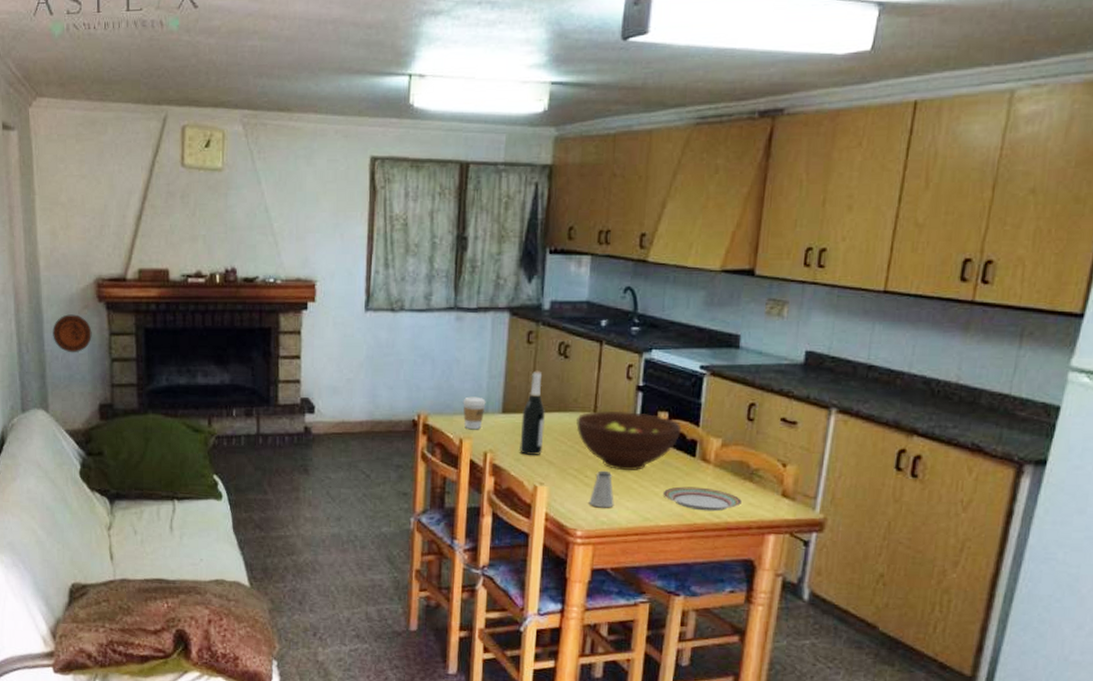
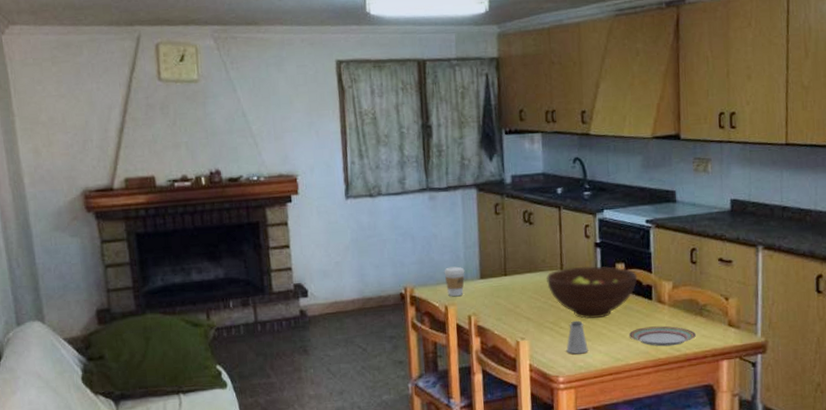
decorative plate: present [53,314,92,353] -> none [42,226,84,264]
wine bottle: present [519,370,546,455] -> none [498,237,520,314]

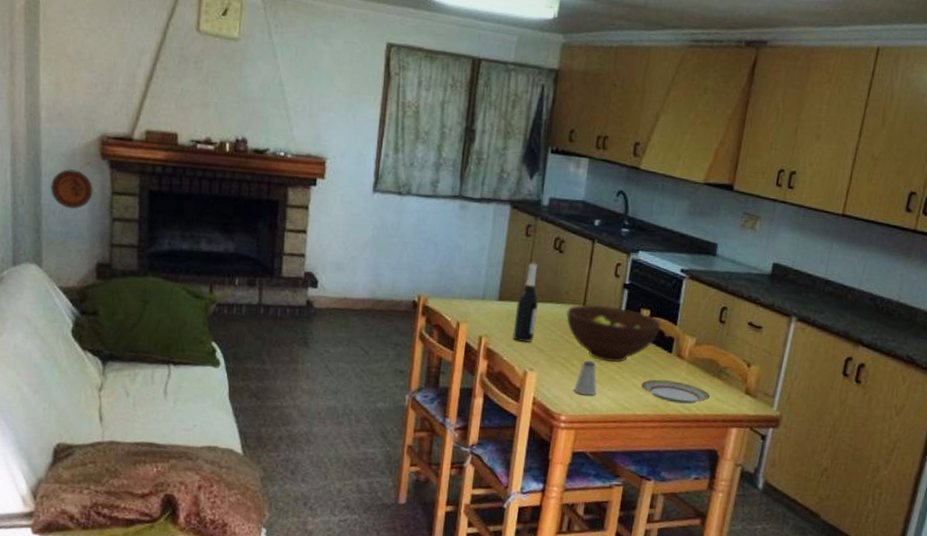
decorative plate: none [42,226,84,264] -> present [51,169,93,209]
coffee cup: present [444,266,465,297] -> none [462,282,484,315]
wine bottle: none [498,237,520,314] -> present [512,262,539,342]

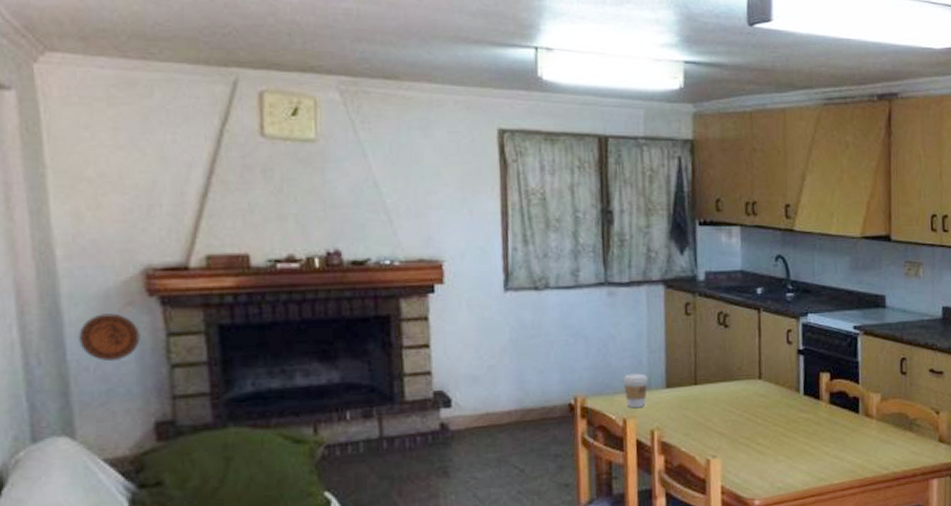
coffee cup: none [462,282,484,315] -> present [623,373,648,409]
wine bottle: present [512,262,539,342] -> none [687,341,712,429]
fruit bowl: present [566,304,661,362] -> none [743,375,844,434]
saltshaker: present [573,360,597,396] -> none [763,436,788,474]
plate: present [641,379,710,404] -> none [833,442,905,465]

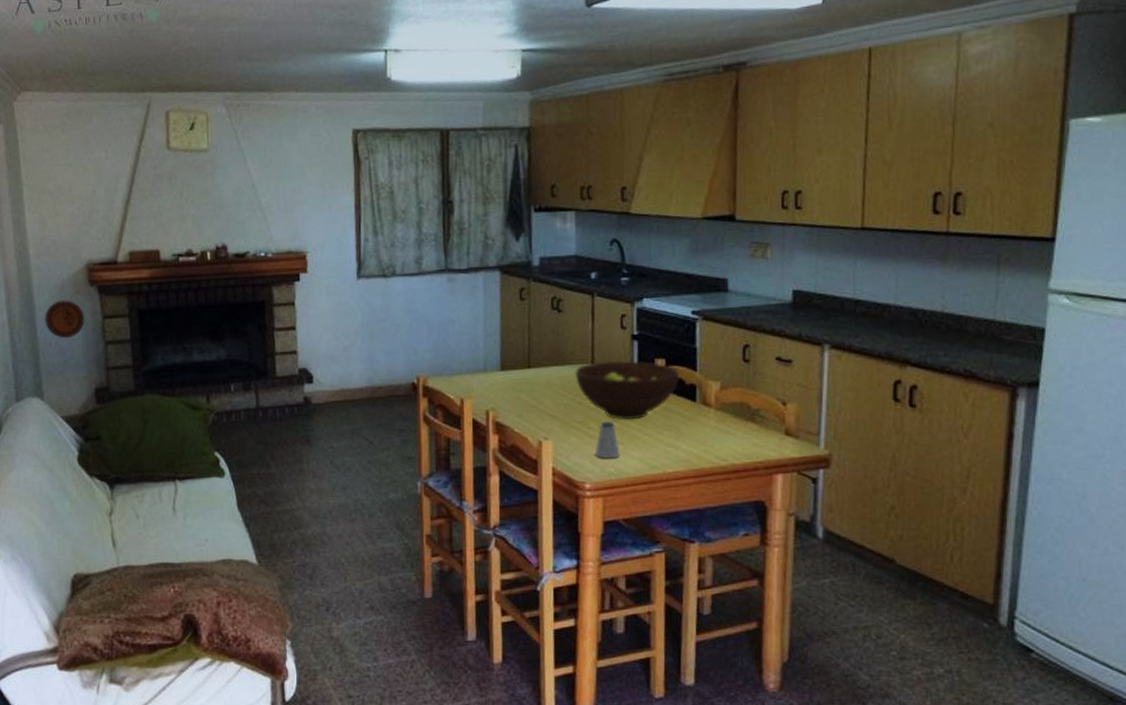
coffee cup: present [623,373,648,409] -> none [461,356,484,389]
fruit bowl: none [743,375,844,434] -> present [575,360,680,419]
saltshaker: none [763,436,788,474] -> present [594,421,620,459]

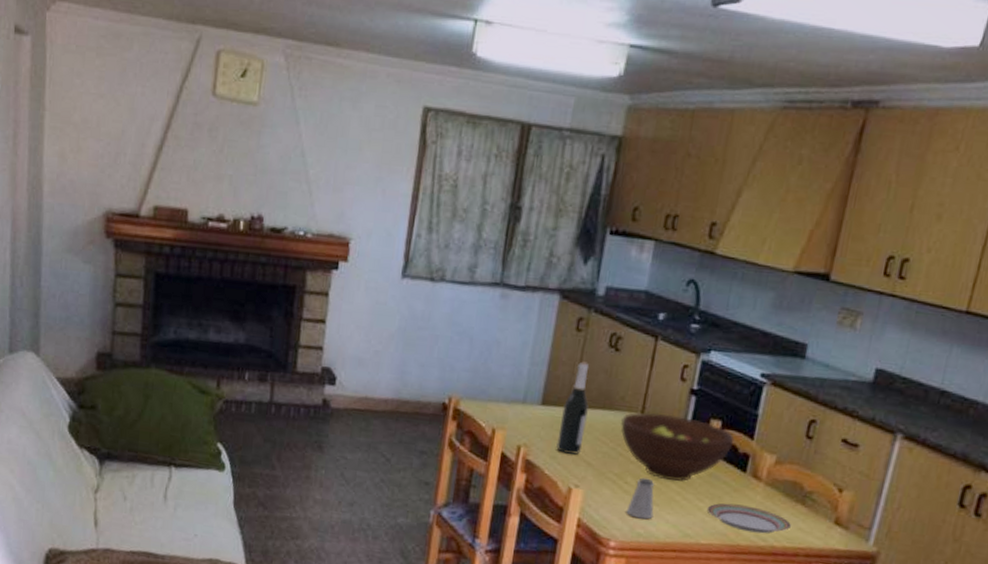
decorative plate: present [45,300,85,339] -> none [51,248,96,293]
wine bottle: none [520,326,545,411] -> present [556,361,590,455]
plate: none [667,431,746,455] -> present [707,503,791,534]

